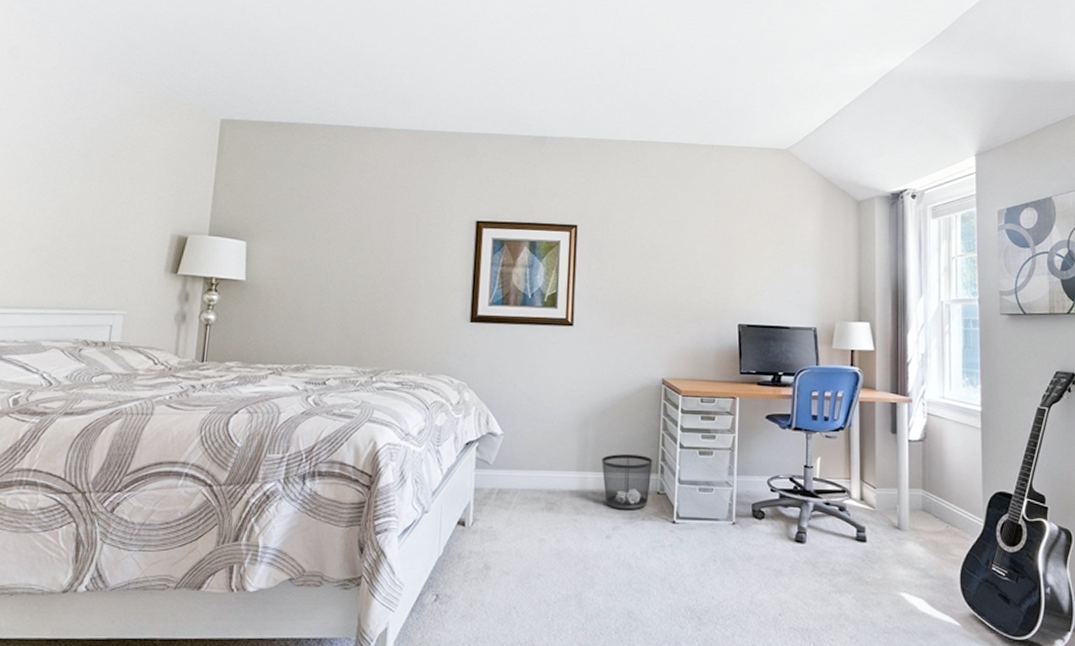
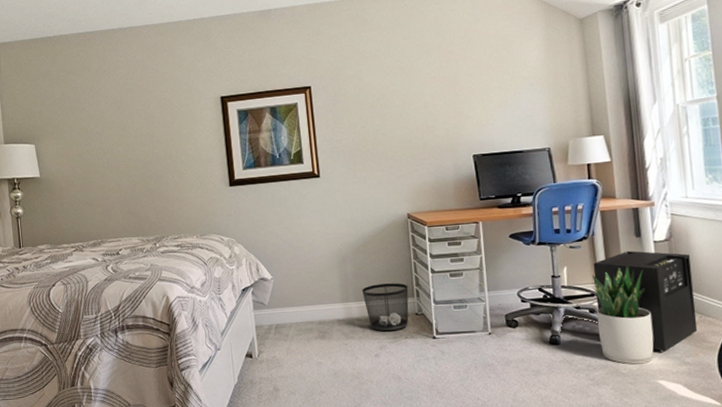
planter: none [843,464,900,573] -> present [591,266,654,365]
amplifier: none [847,446,944,563] -> present [593,250,698,353]

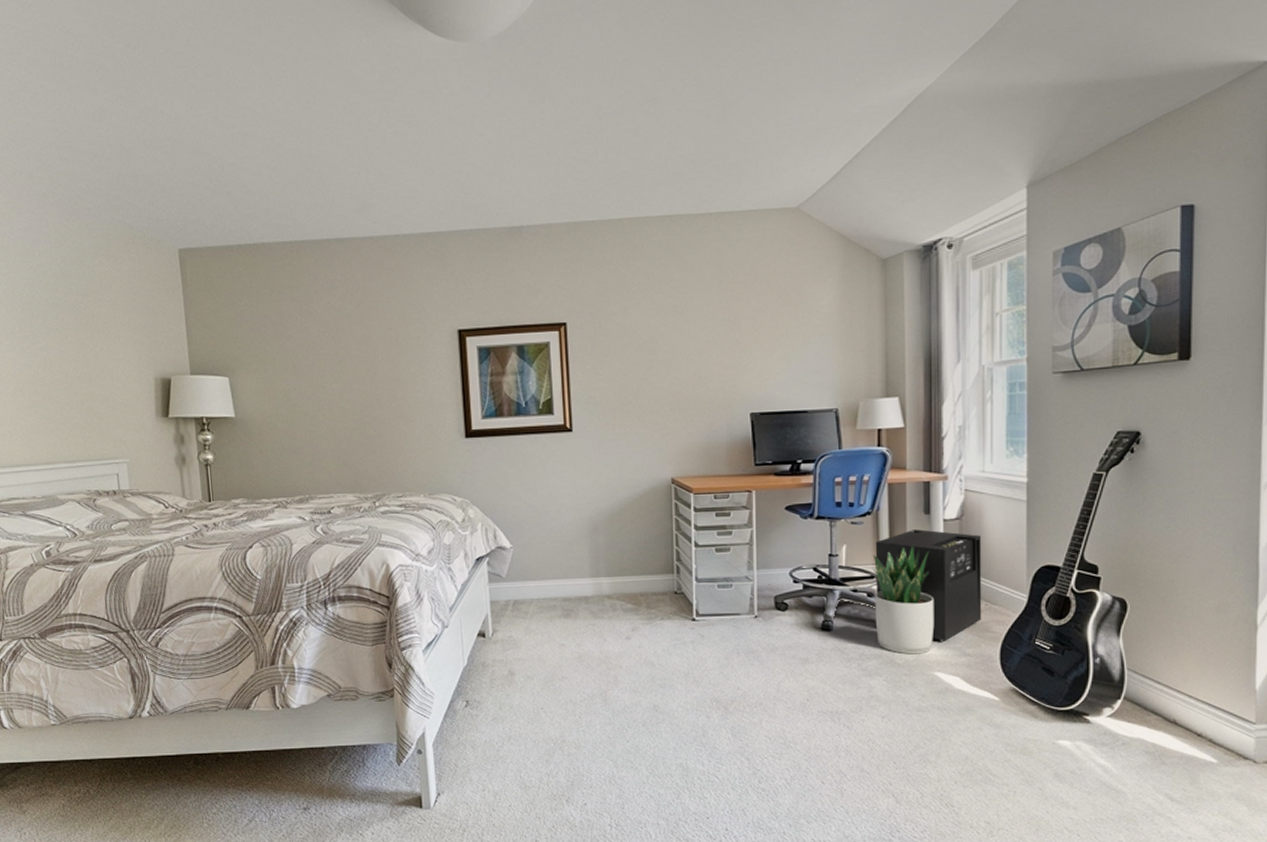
waste bin: present [362,283,409,332] -> none [615,557,668,612]

